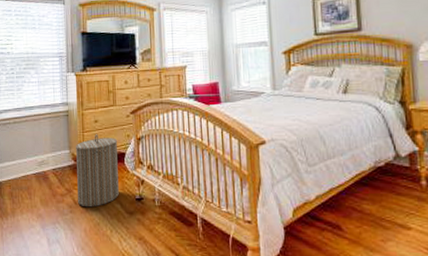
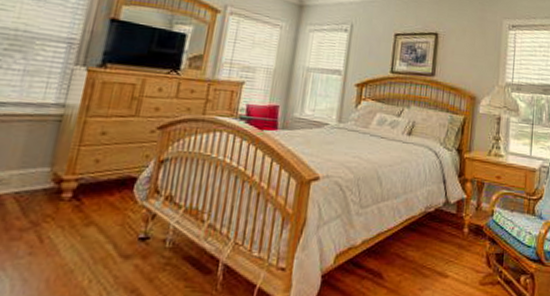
laundry hamper: present [75,134,119,208] -> none [46,150,130,248]

